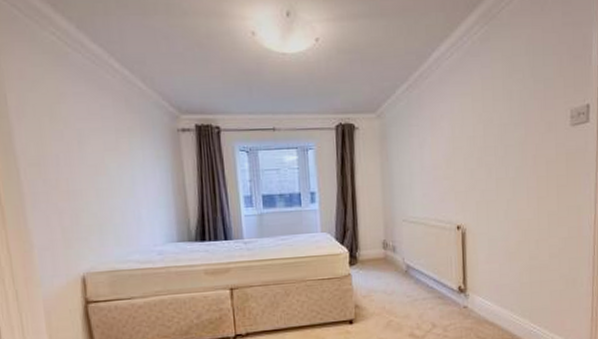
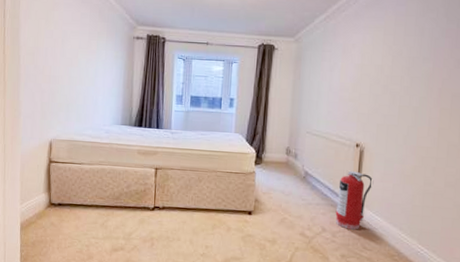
fire extinguisher: none [444,256,480,321] -> present [335,170,374,230]

